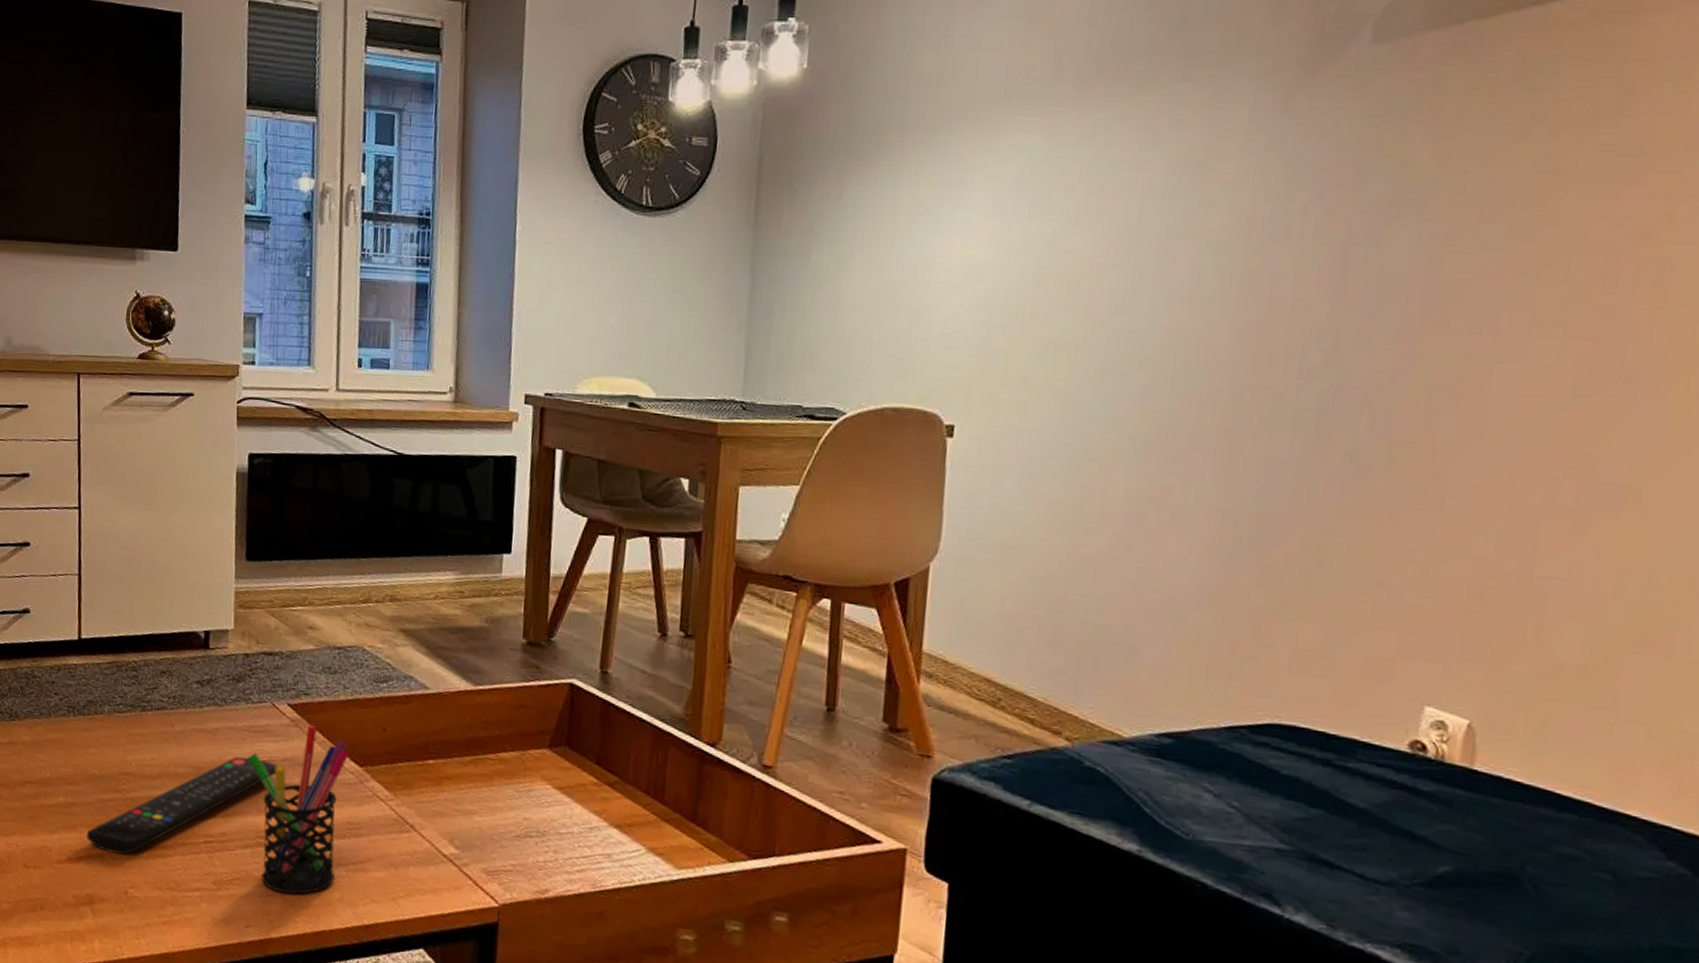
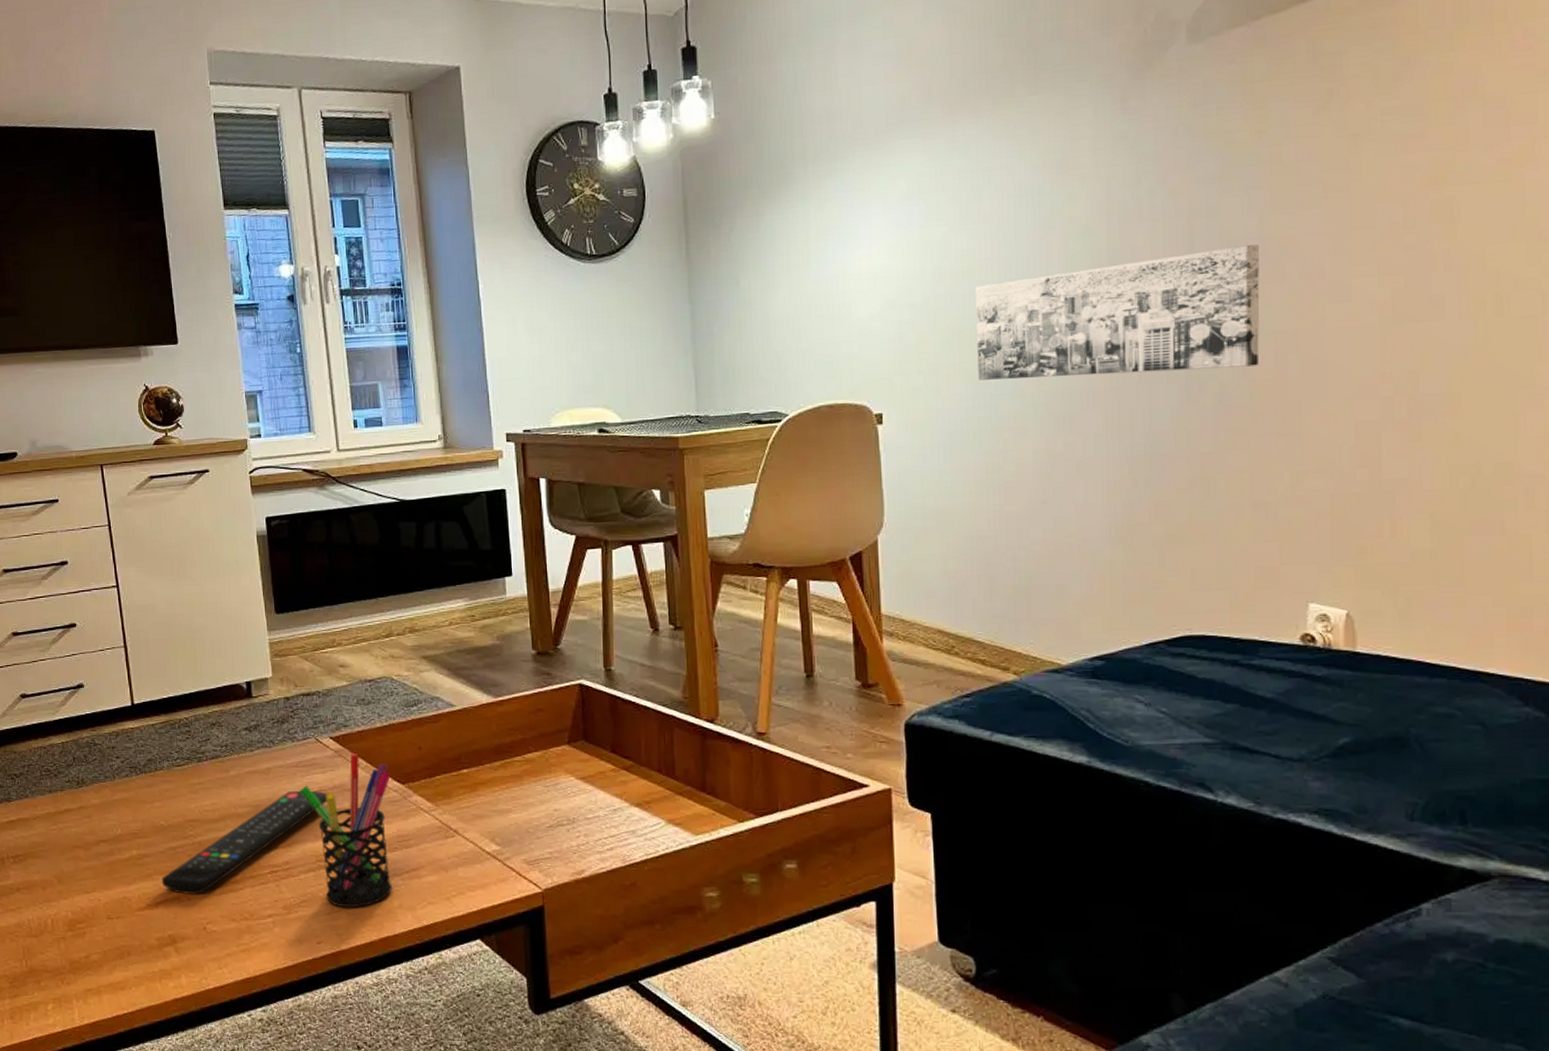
wall art: none [1071,284,1424,425] -> present [975,245,1260,380]

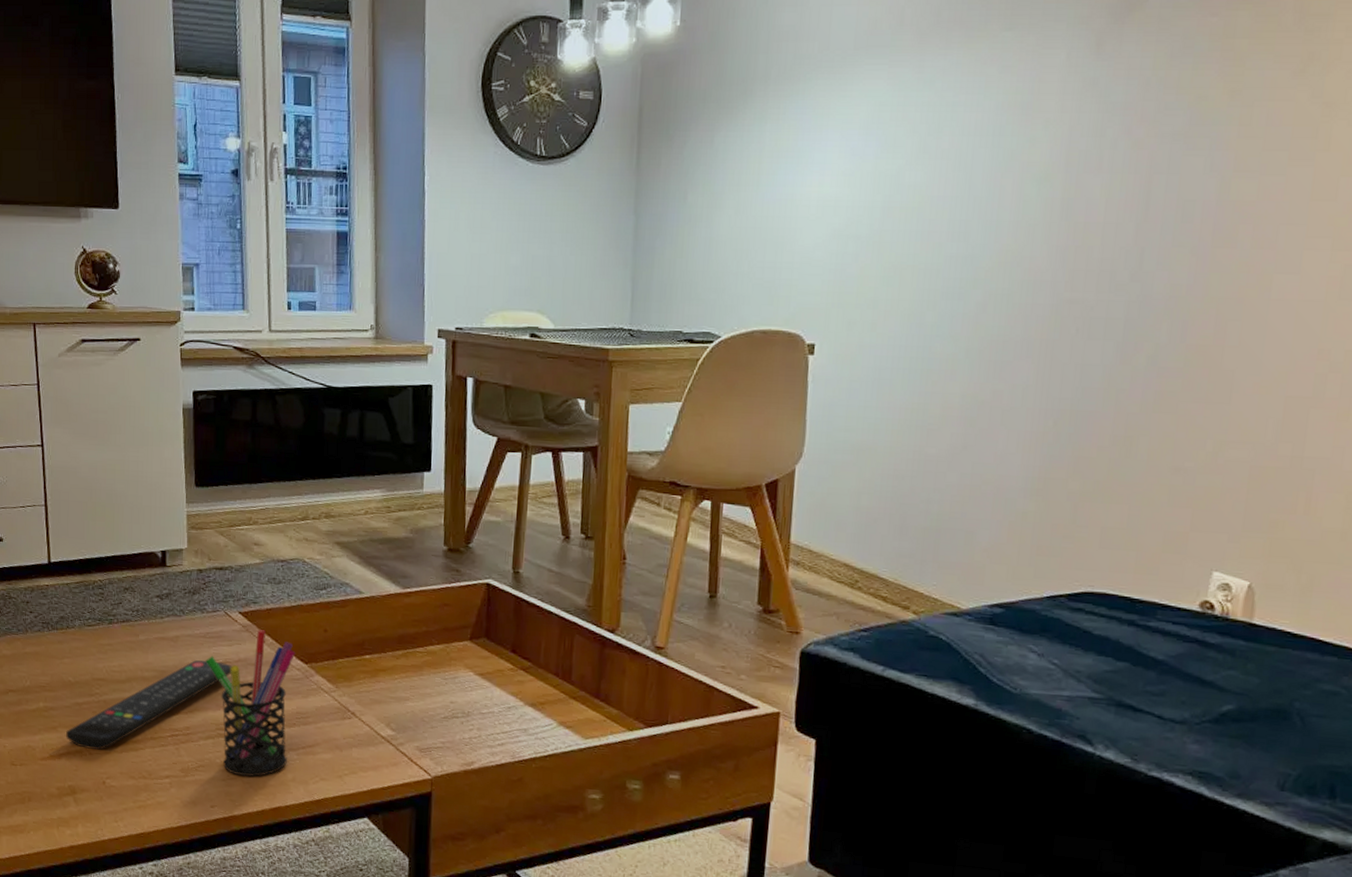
wall art: present [975,245,1260,380] -> none [915,207,1215,331]

